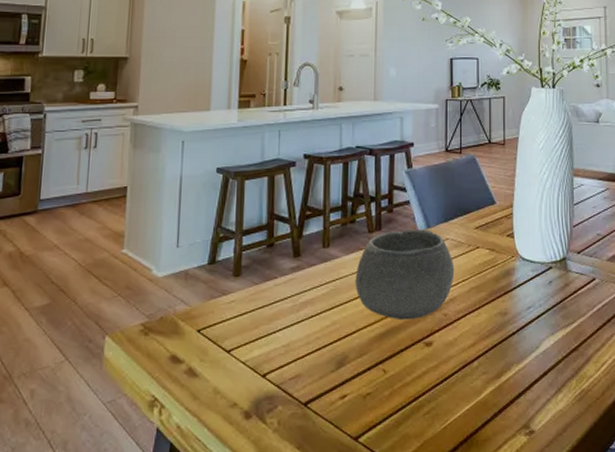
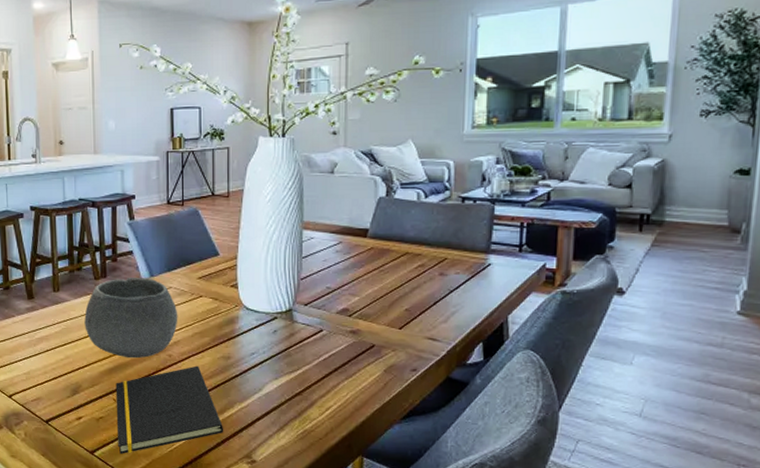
notepad: none [386,324,501,437] -> present [115,365,224,454]

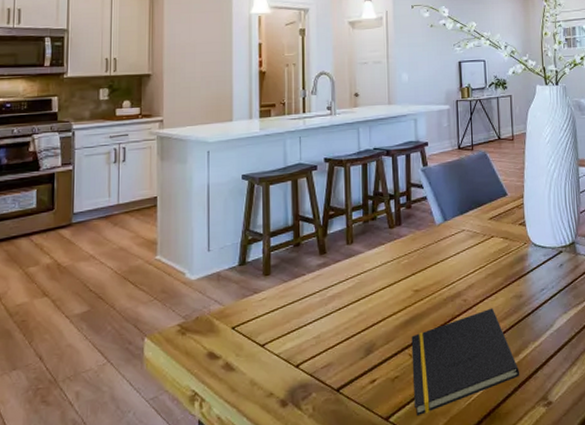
bowl: present [84,278,178,359] -> none [379,222,472,308]

